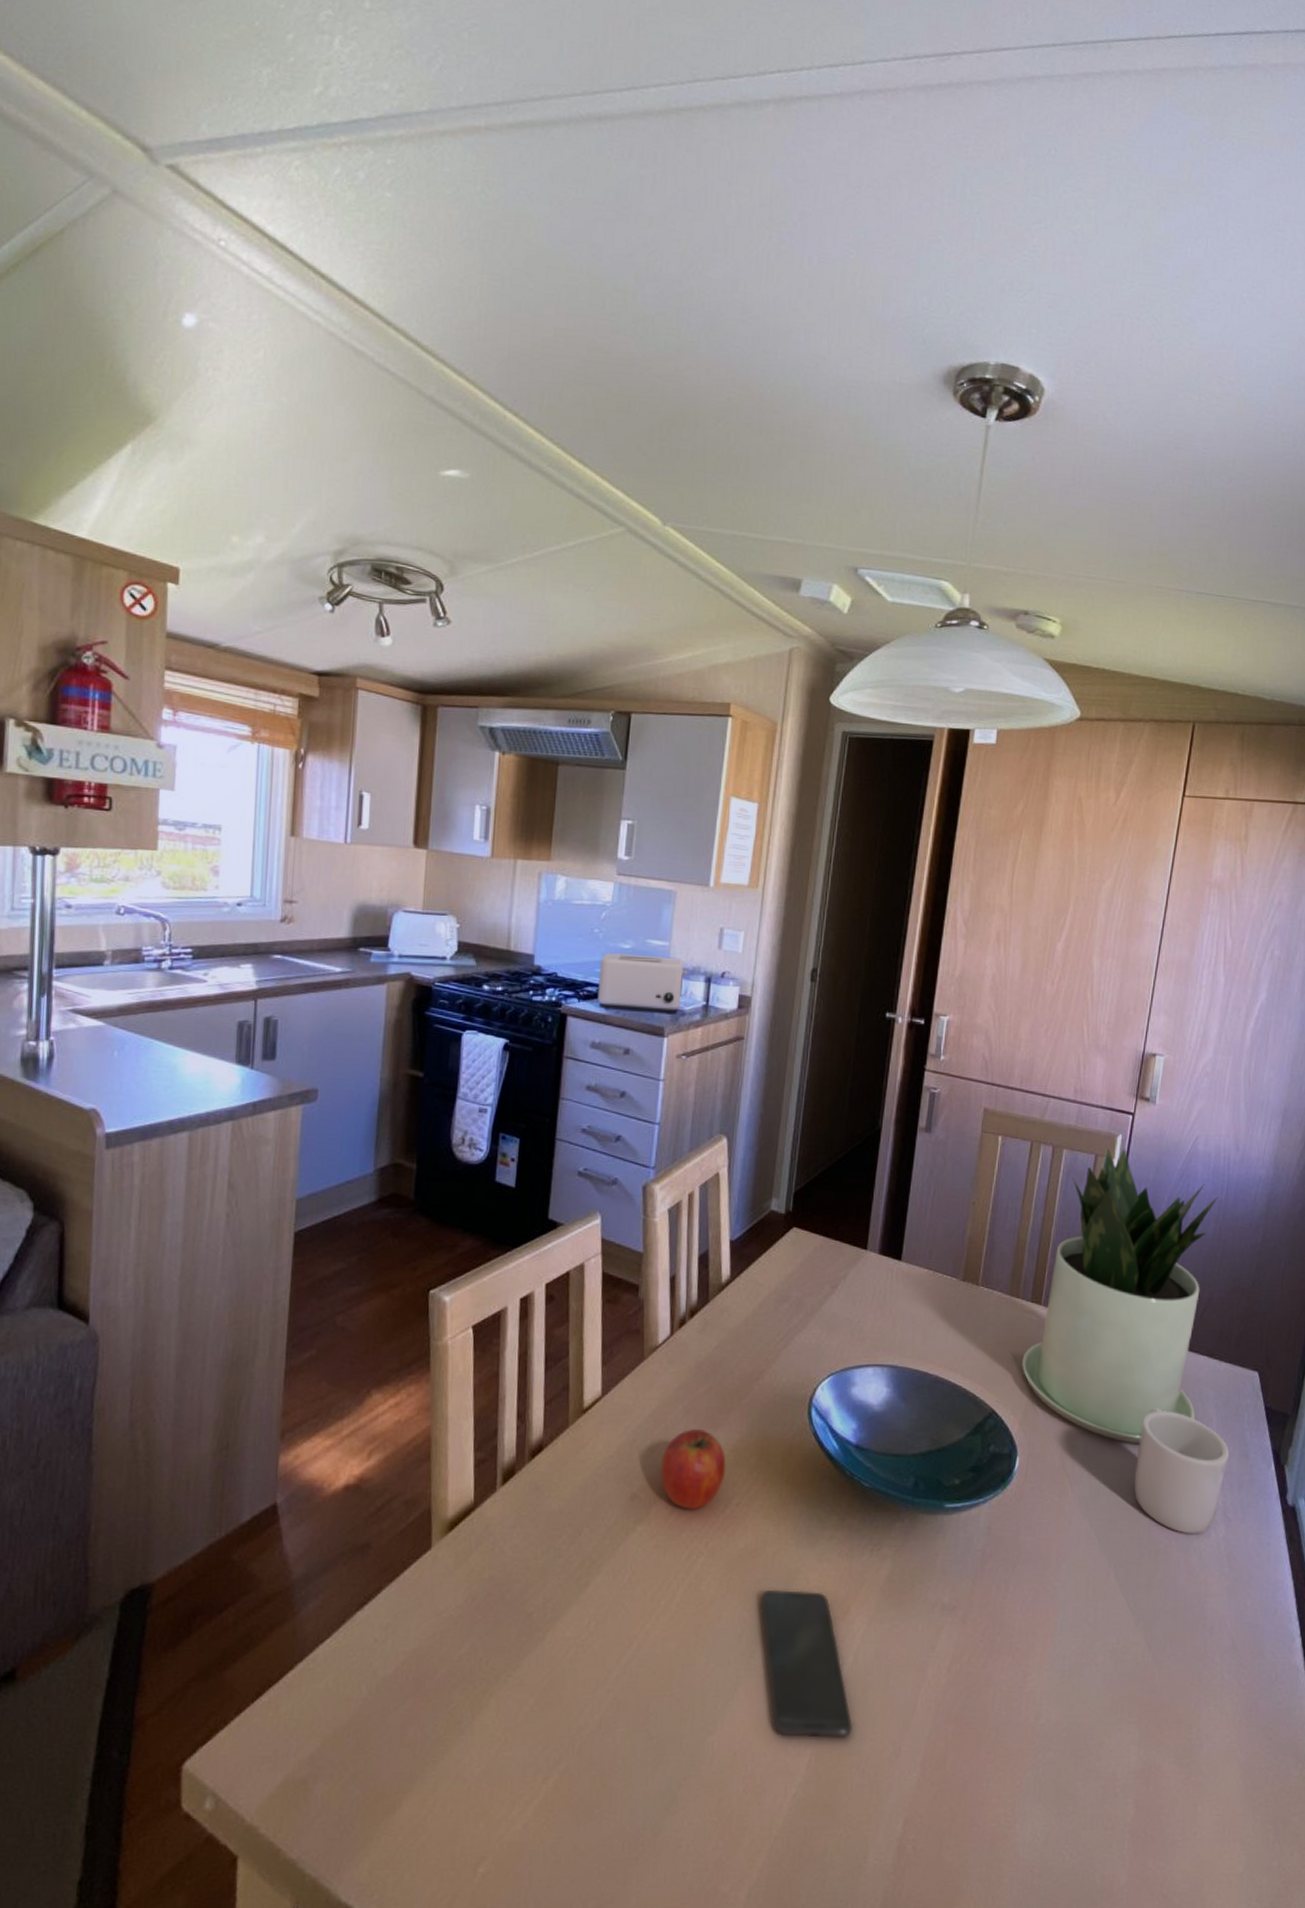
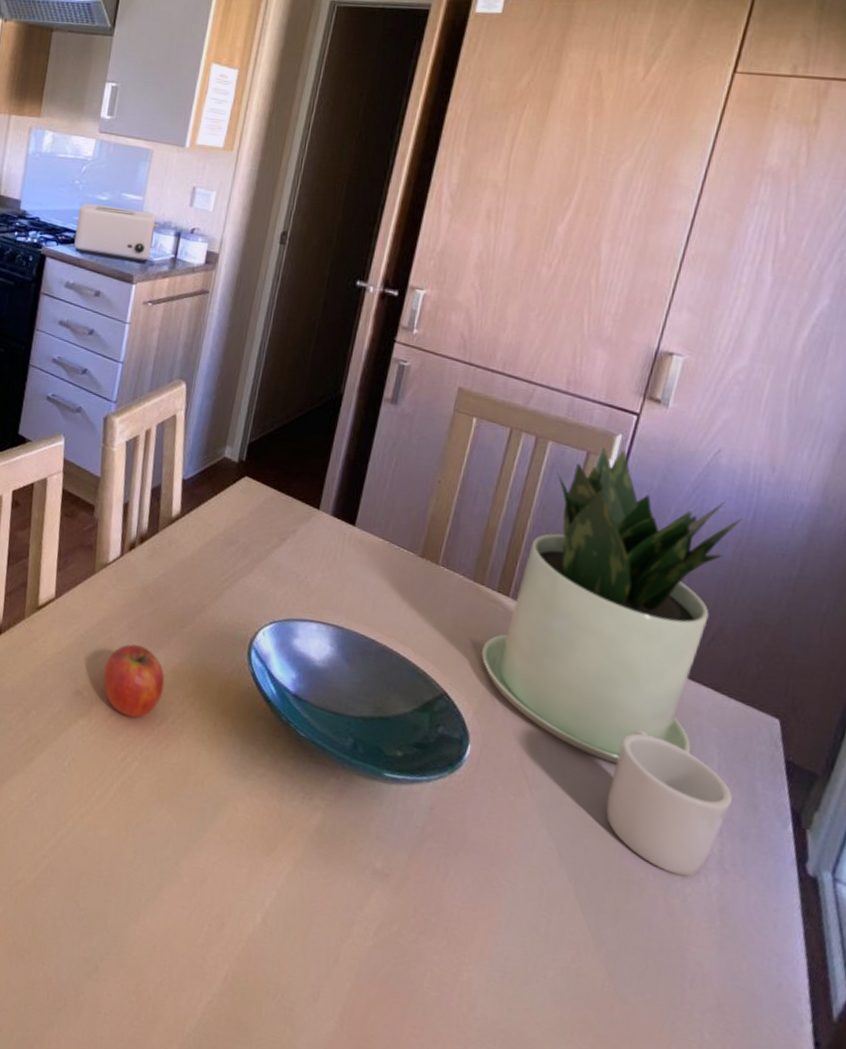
smartphone: present [759,1589,854,1739] -> none [187,808,273,967]

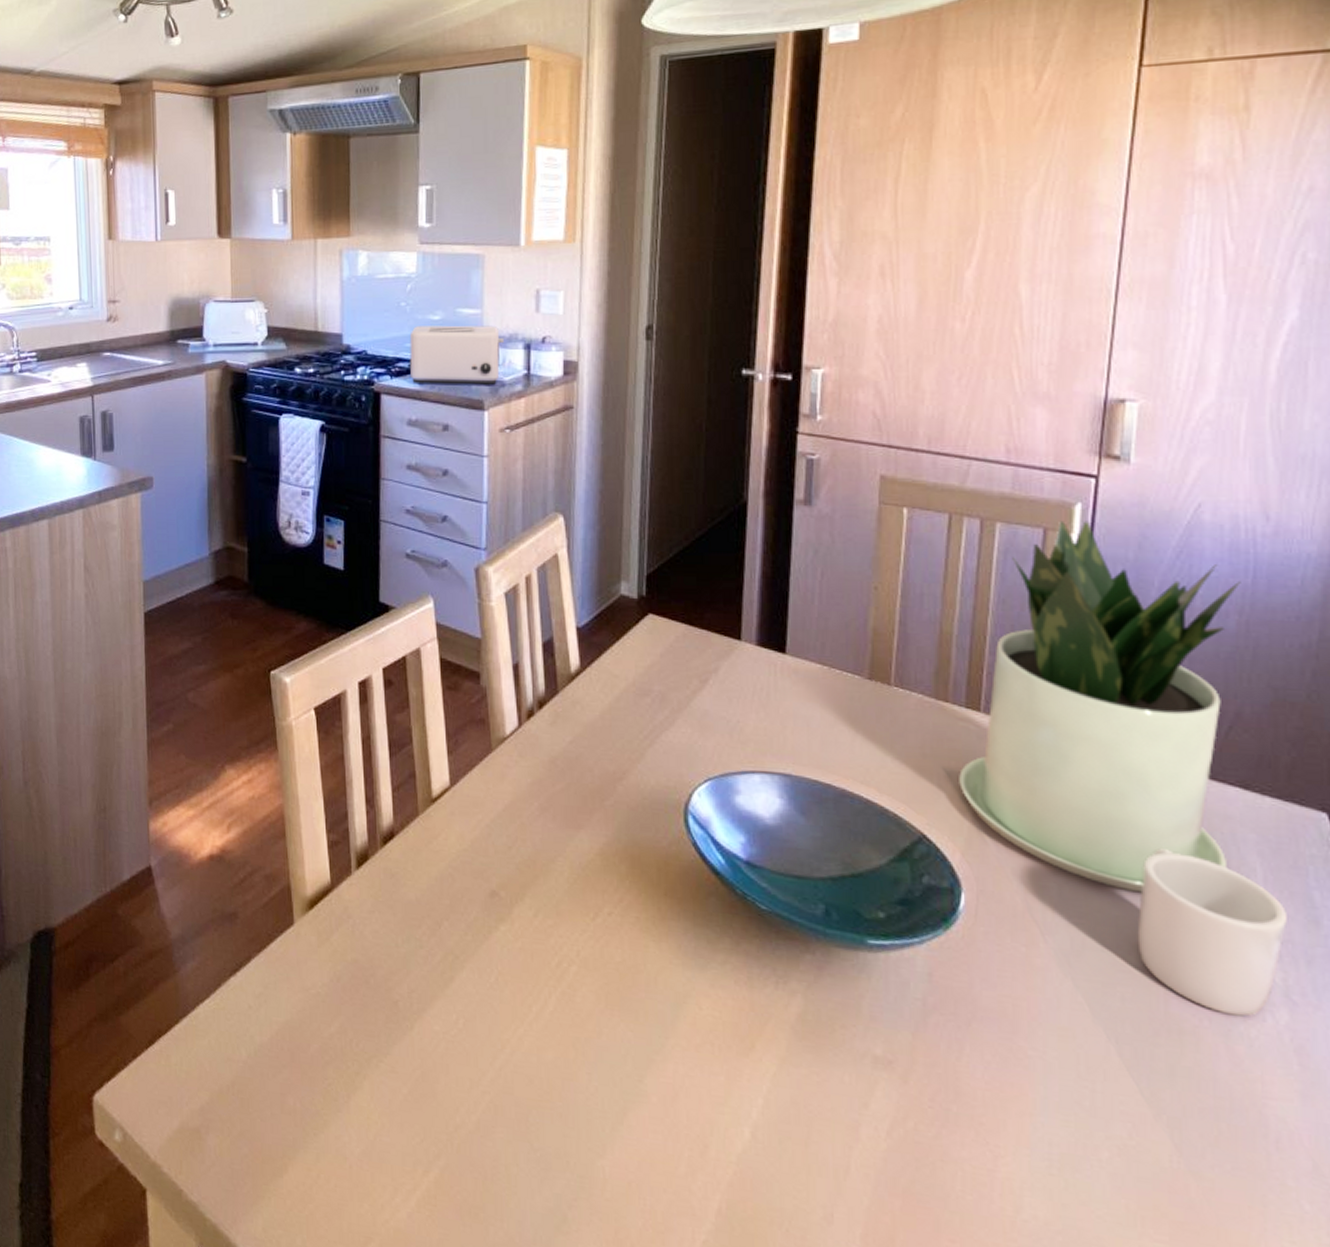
fruit: present [102,644,165,718] -> none [519,827,593,915]

